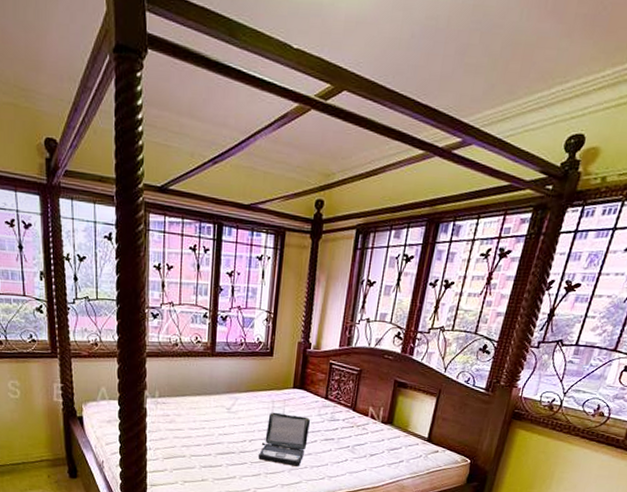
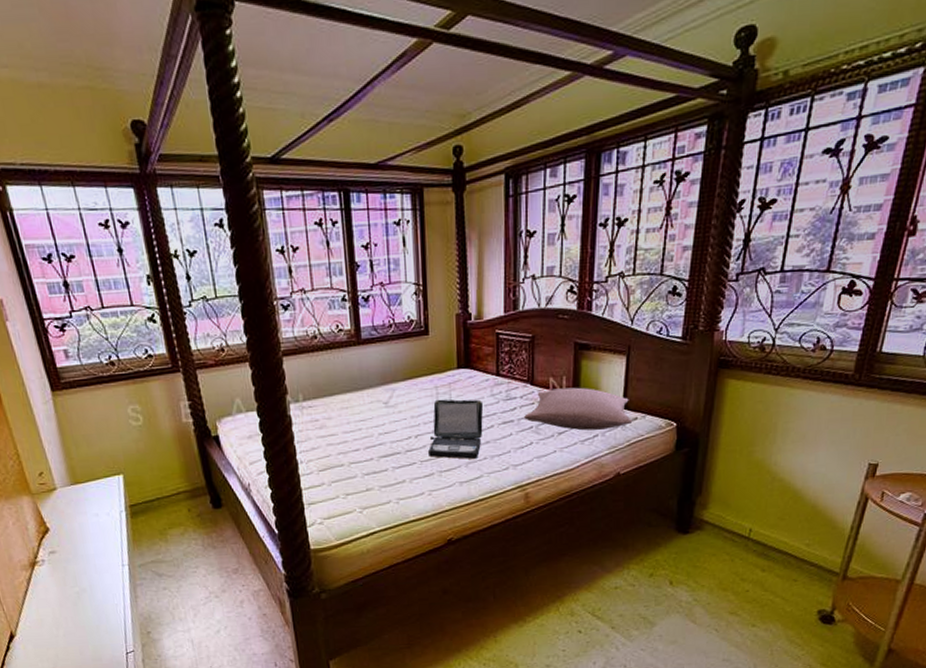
pillow: none [343,417,434,457] -> present [524,387,633,431]

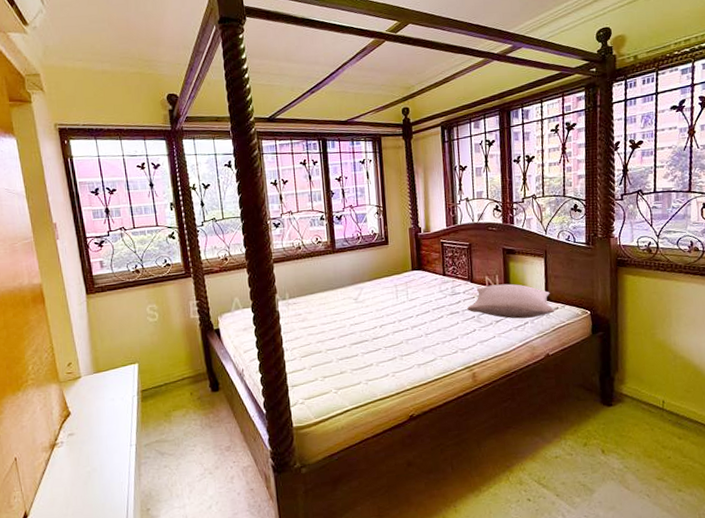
laptop: present [428,399,484,459] -> none [391,295,435,345]

